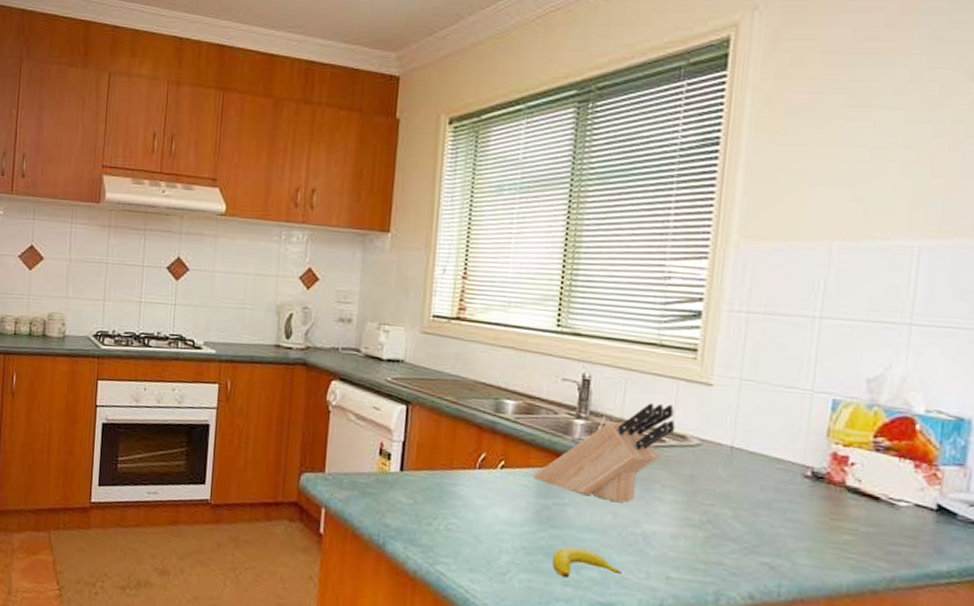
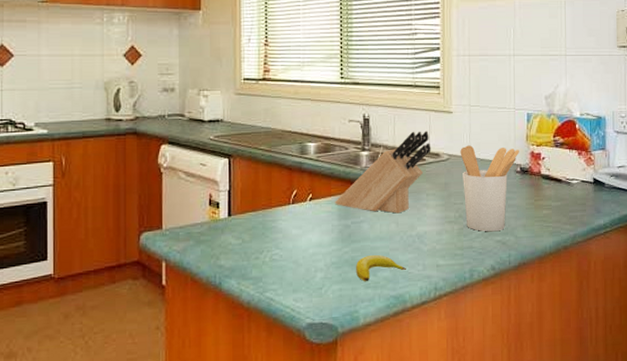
utensil holder: none [716,431,813,551] -> present [460,145,519,232]

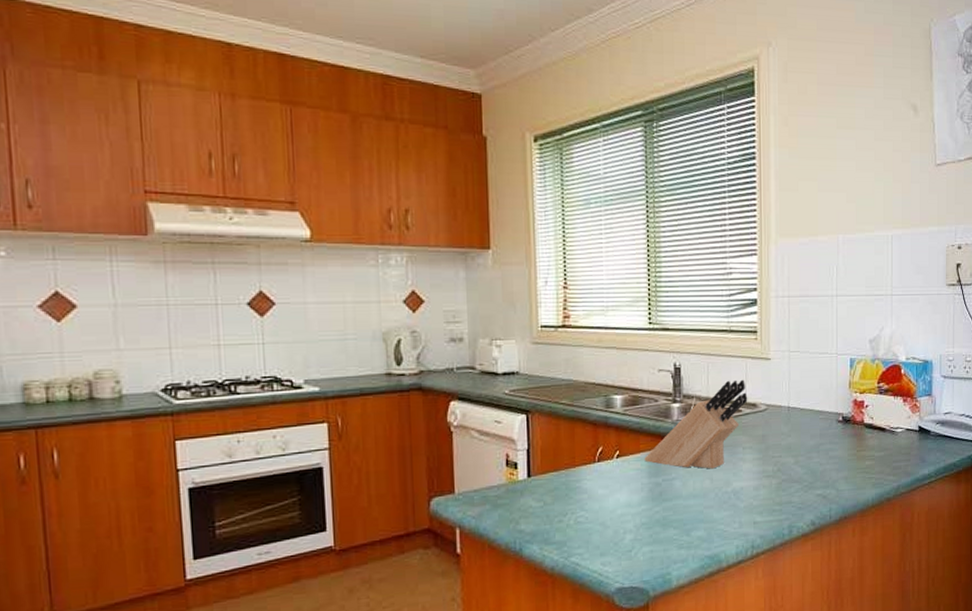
banana: present [356,254,406,282] -> none [668,513,721,543]
utensil holder: present [460,145,519,232] -> none [779,394,841,486]

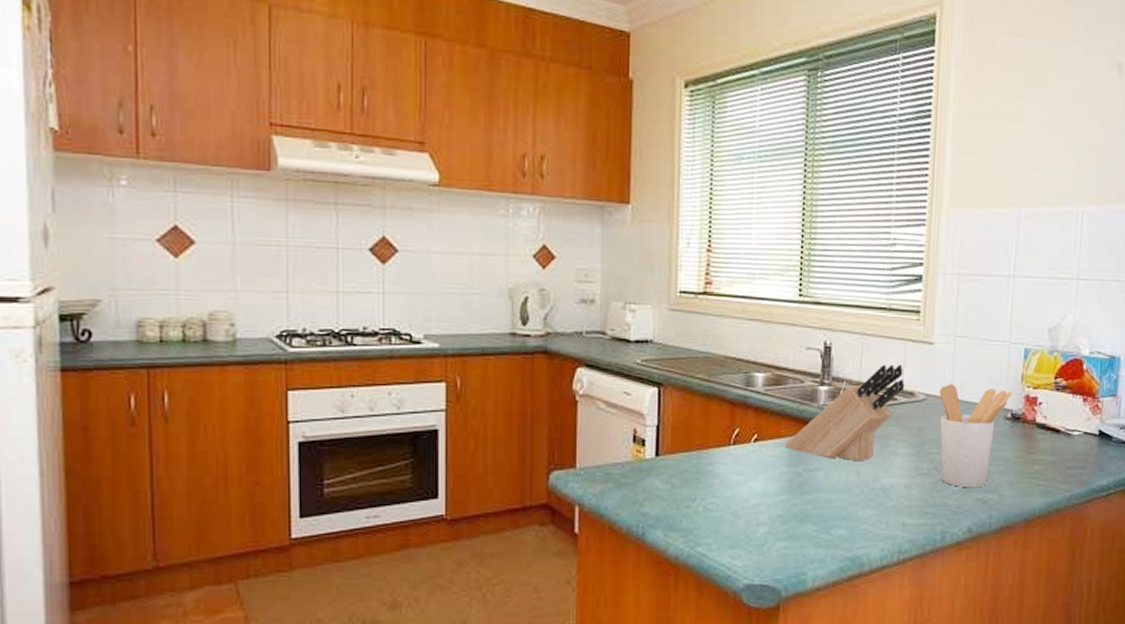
utensil holder: none [779,394,841,486] -> present [939,384,1012,488]

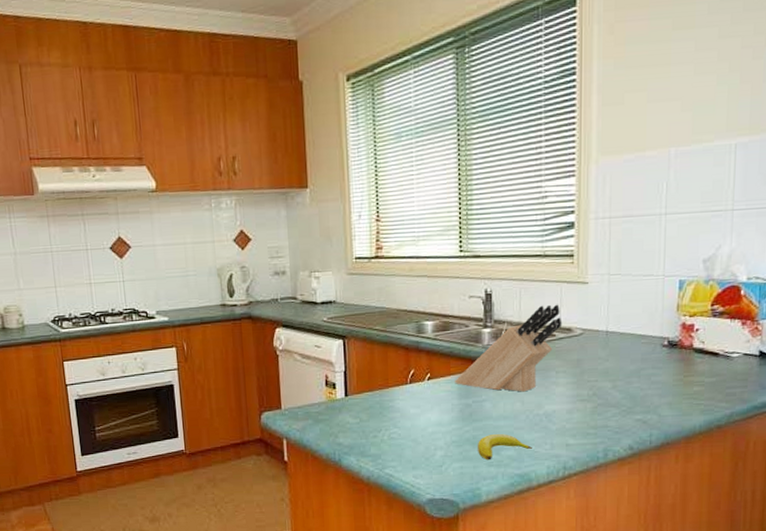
banana: none [806,508,866,540] -> present [478,433,532,461]
utensil holder: present [939,384,1012,488] -> none [596,318,668,411]

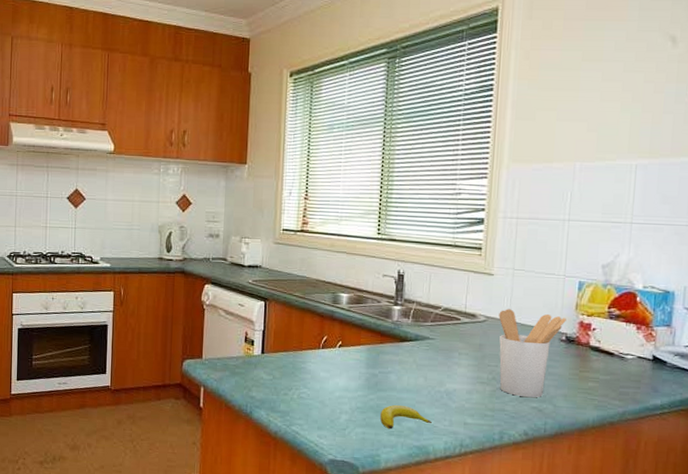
knife block: present [455,304,562,392] -> none [364,290,468,369]
utensil holder: none [596,318,668,411] -> present [499,309,566,398]

